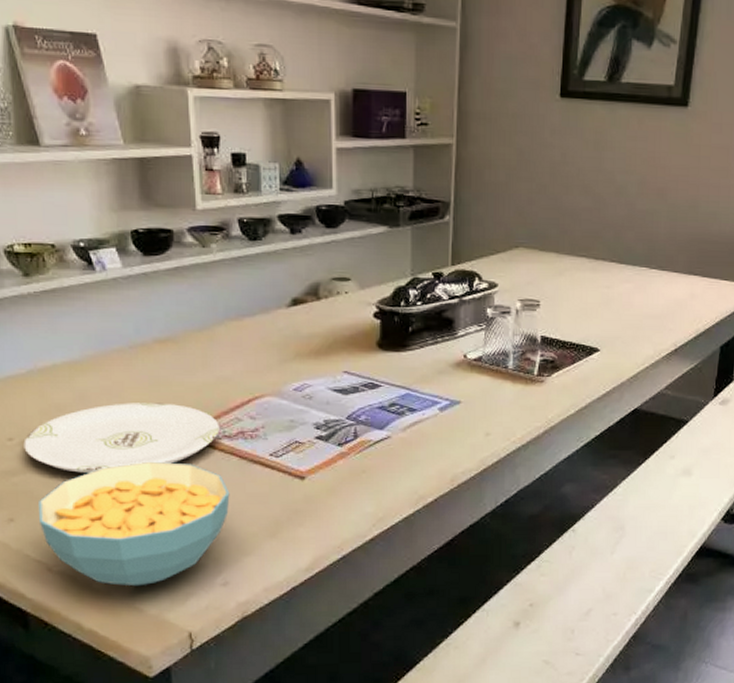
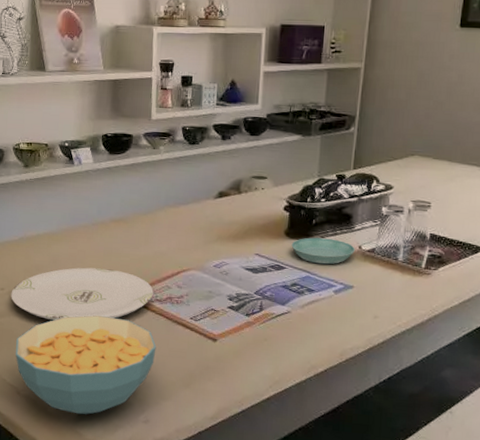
saucer: none [386,348,459,379] -> present [291,237,355,265]

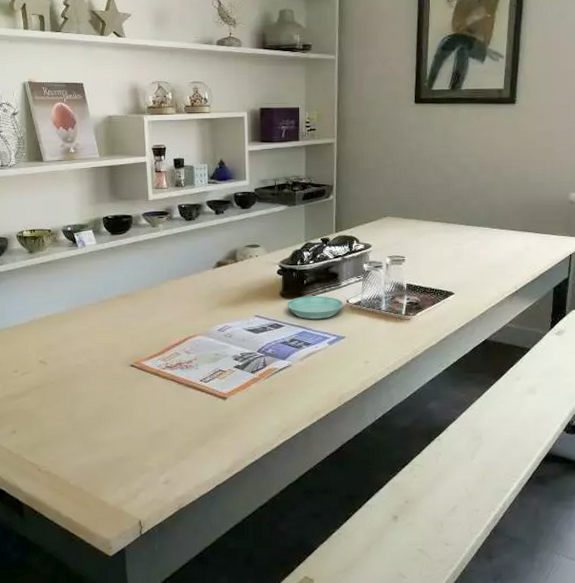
plate: present [11,267,153,320] -> none [25,342,164,396]
cereal bowl: present [15,315,157,415] -> none [34,386,171,484]

